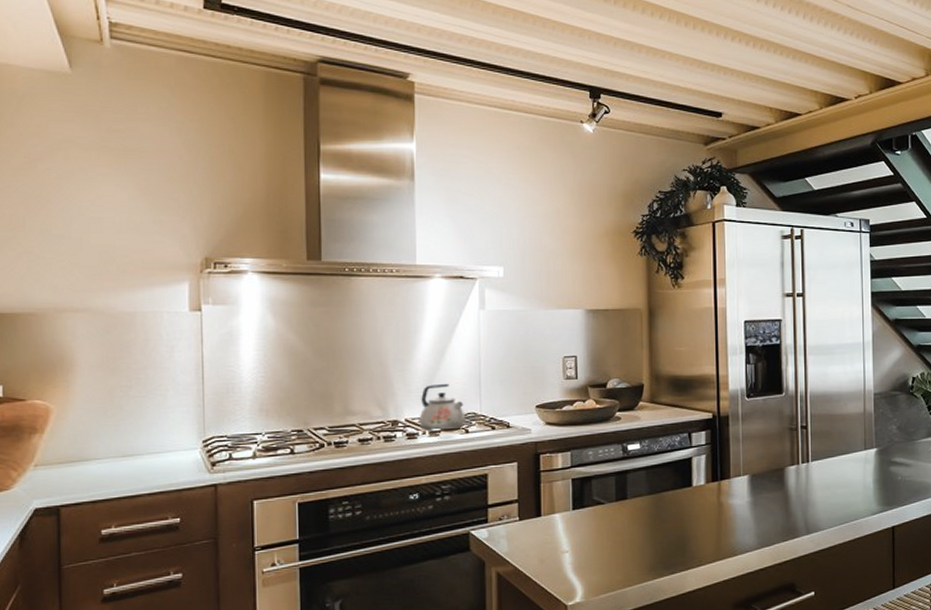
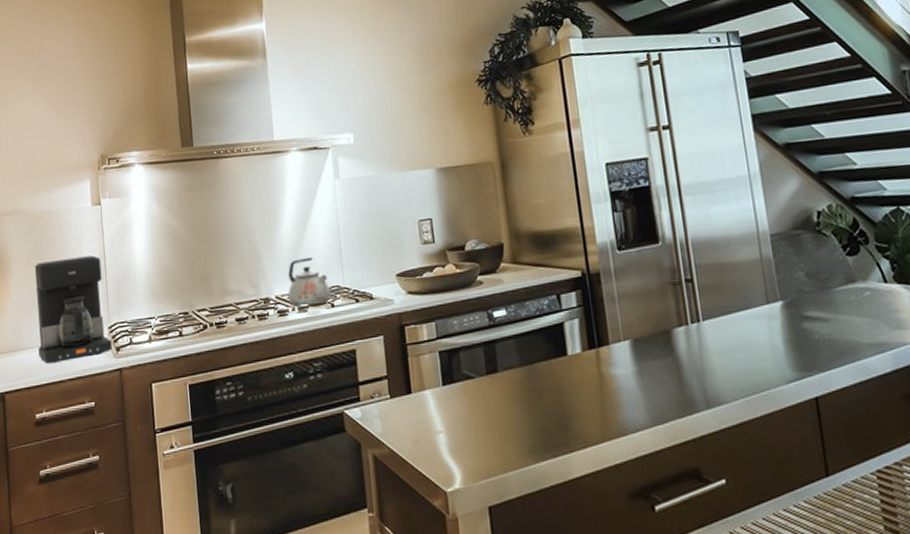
coffee maker: none [108,364,206,477] -> present [34,255,112,365]

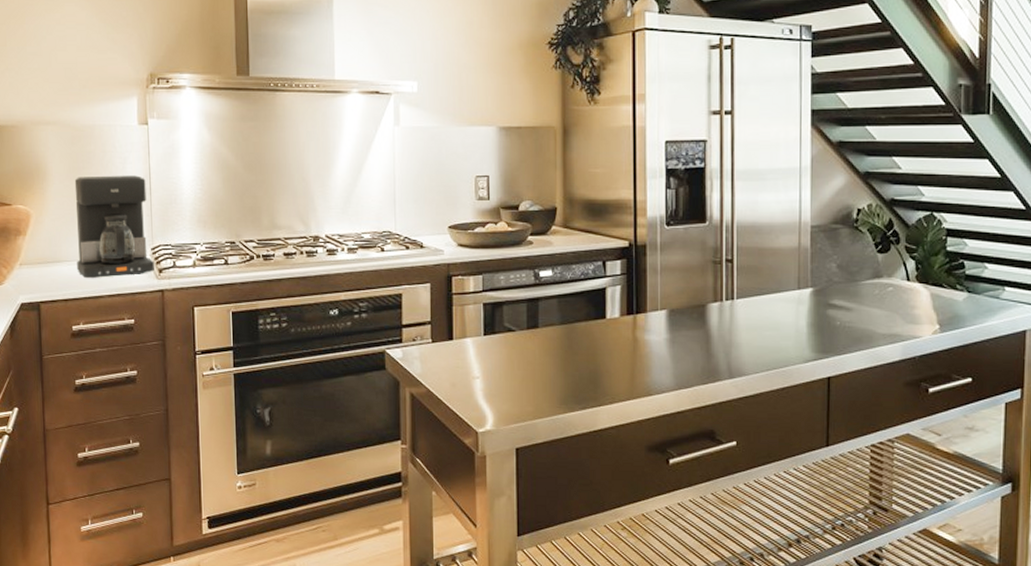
kettle: present [287,258,331,308] -> none [338,201,381,249]

